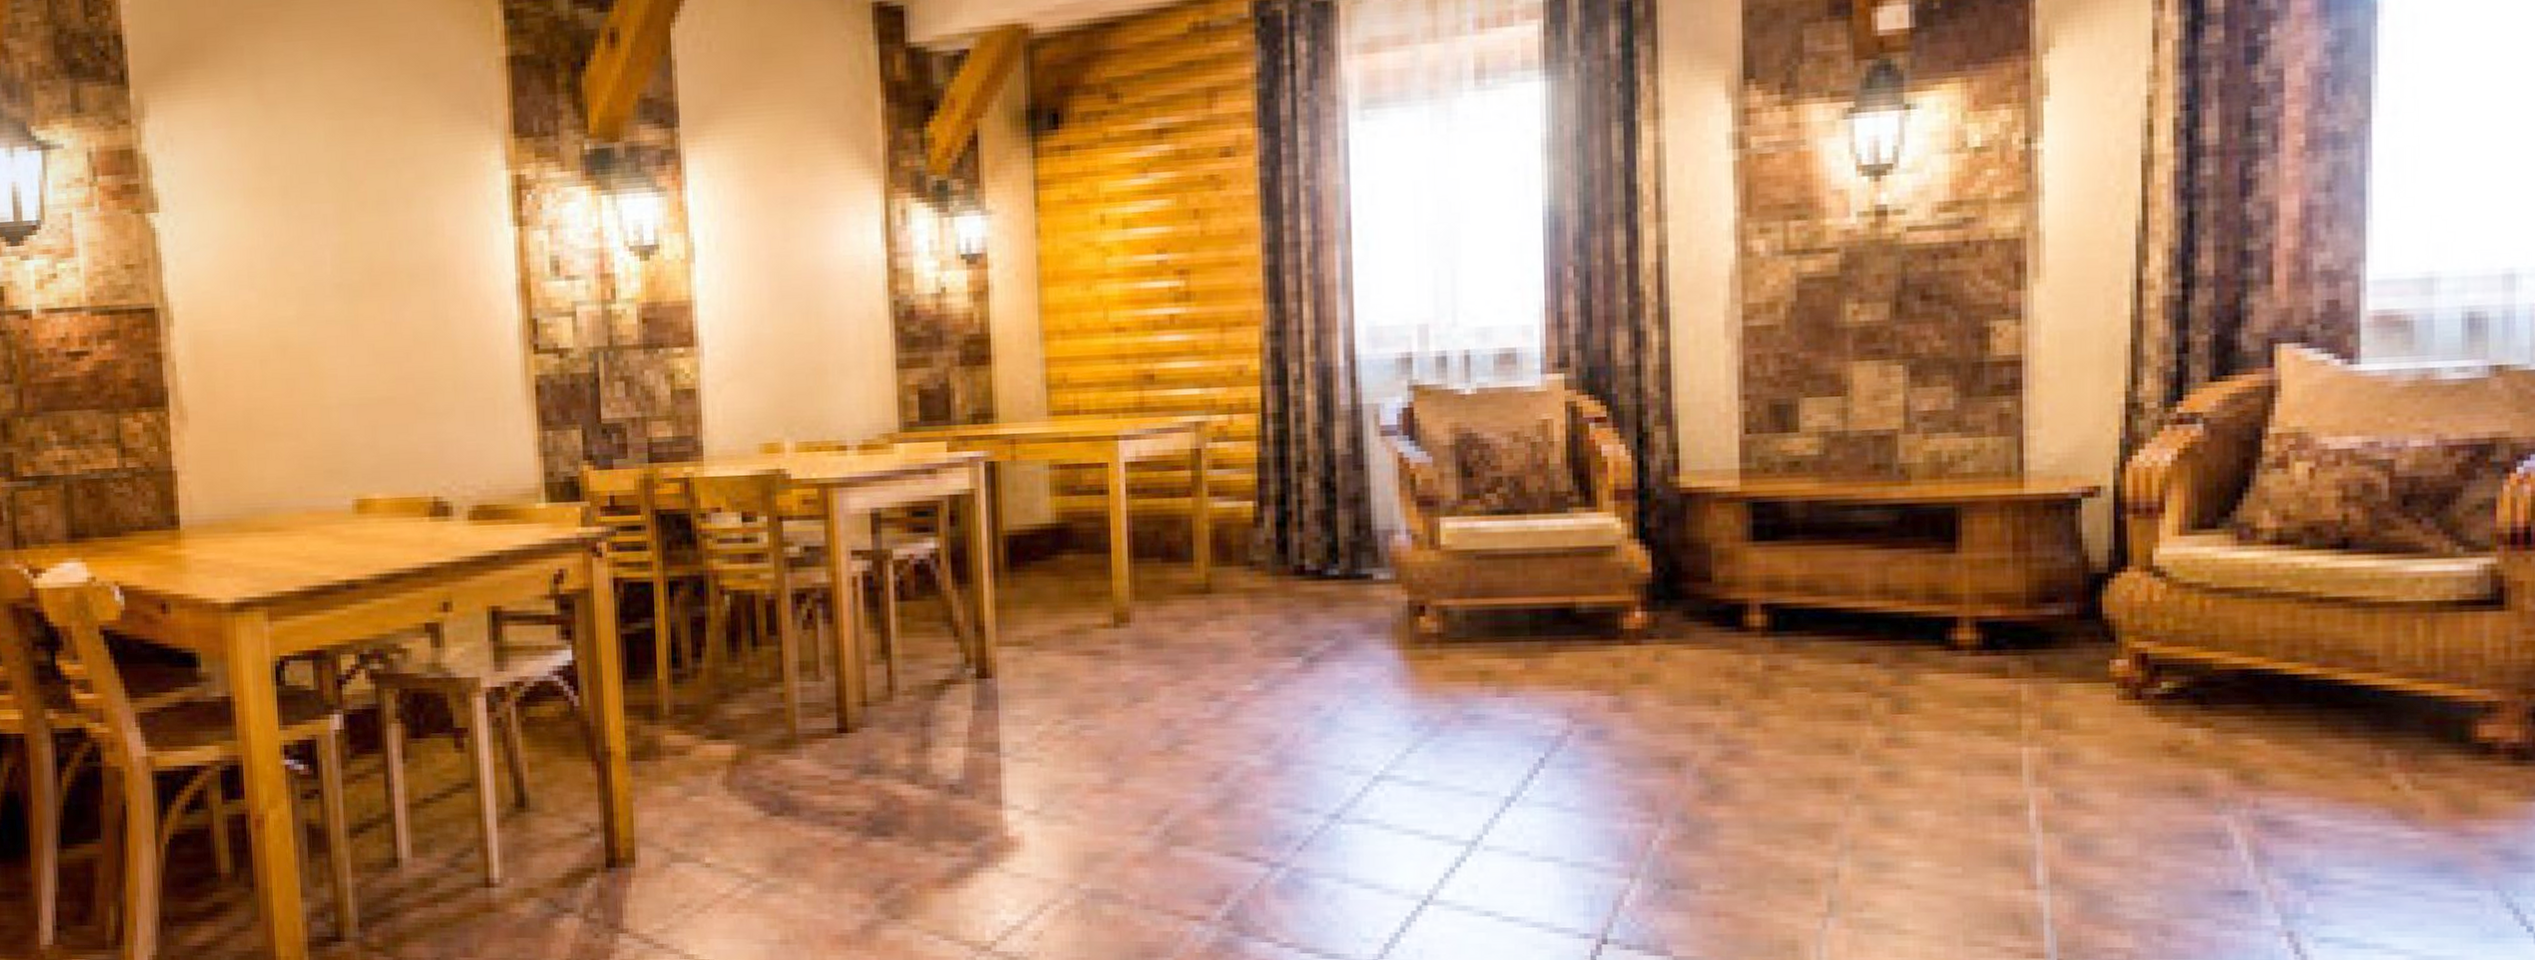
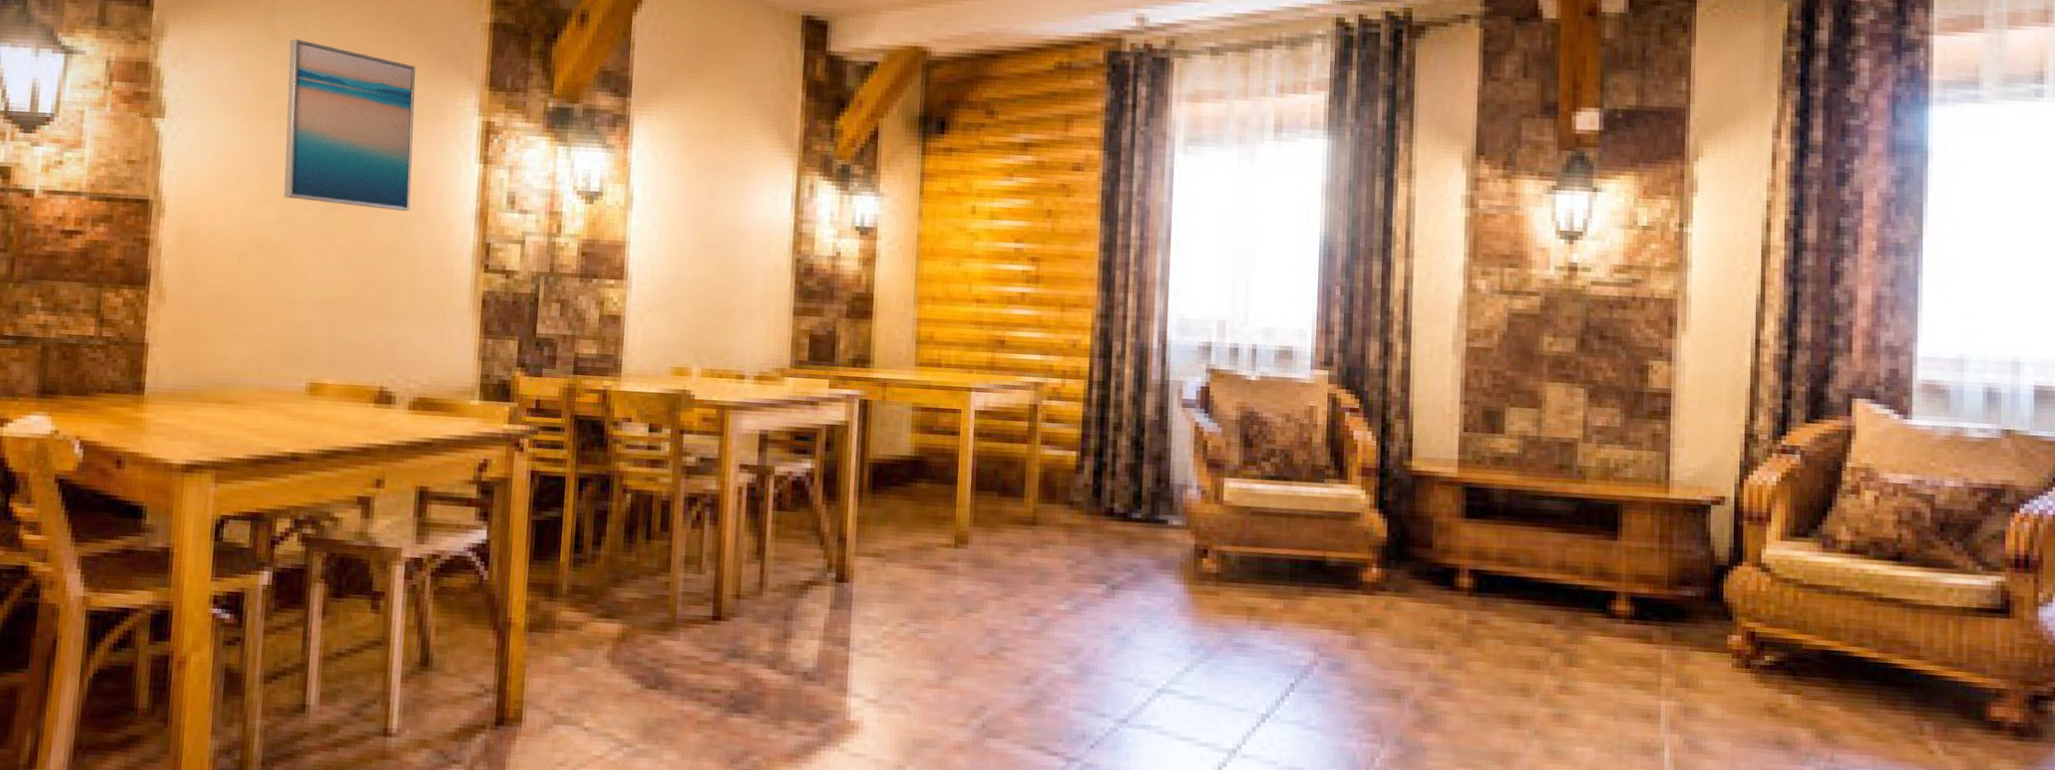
wall art: none [284,102,442,292] -> present [283,39,416,212]

